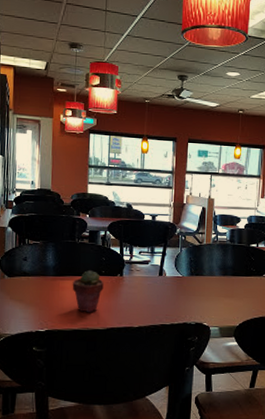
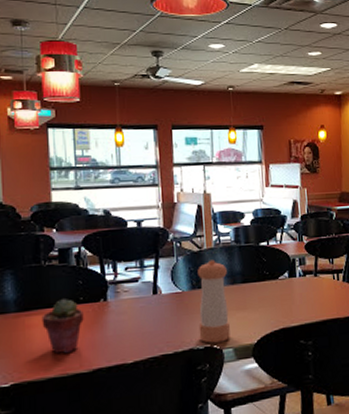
pepper shaker: none [192,253,221,321] -> present [197,259,230,343]

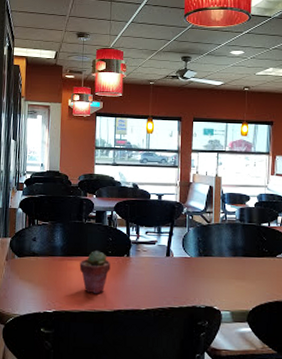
pepper shaker: present [197,259,230,343] -> none [202,233,230,305]

